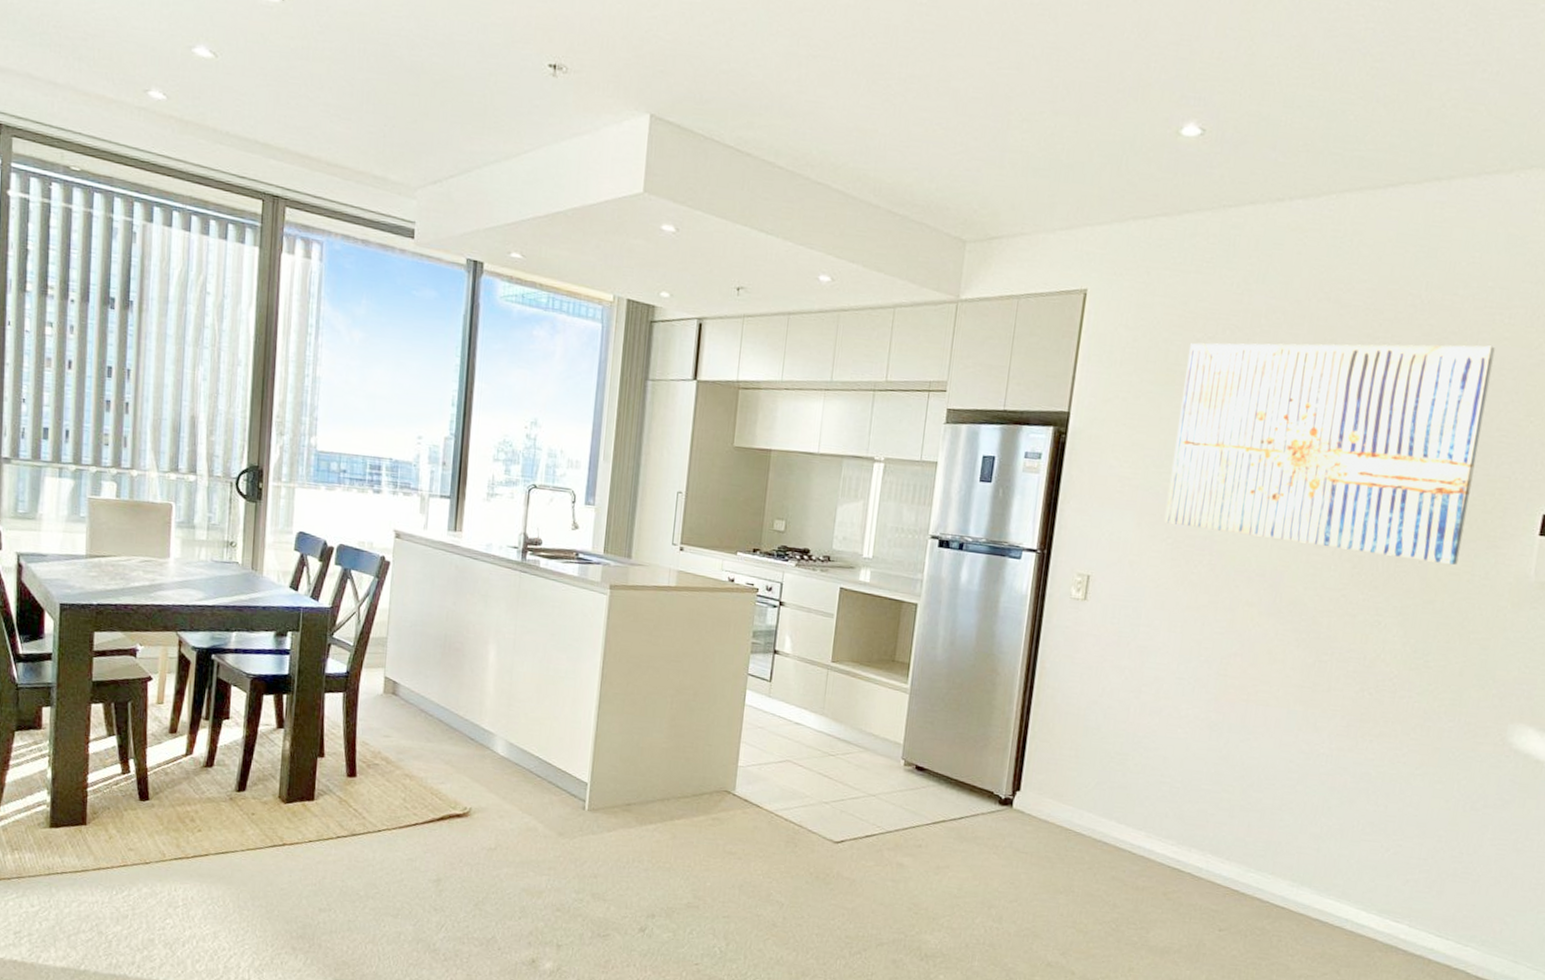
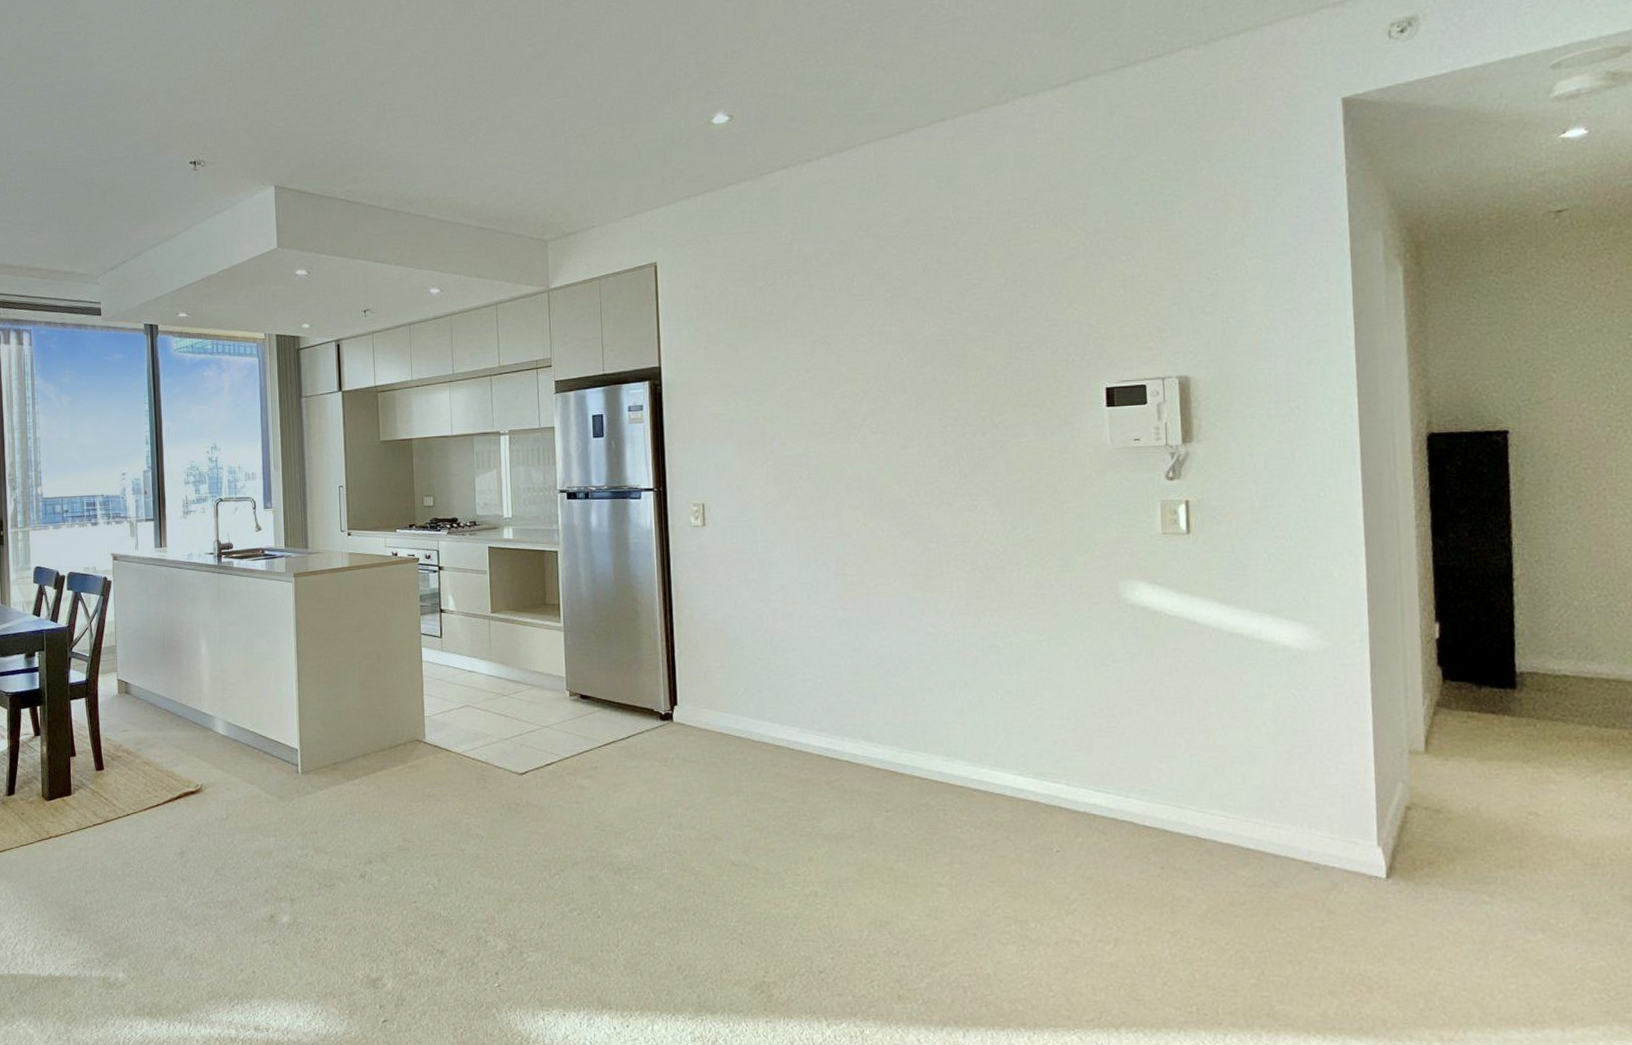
wall art: present [1164,342,1495,565] -> none [755,250,1036,448]

